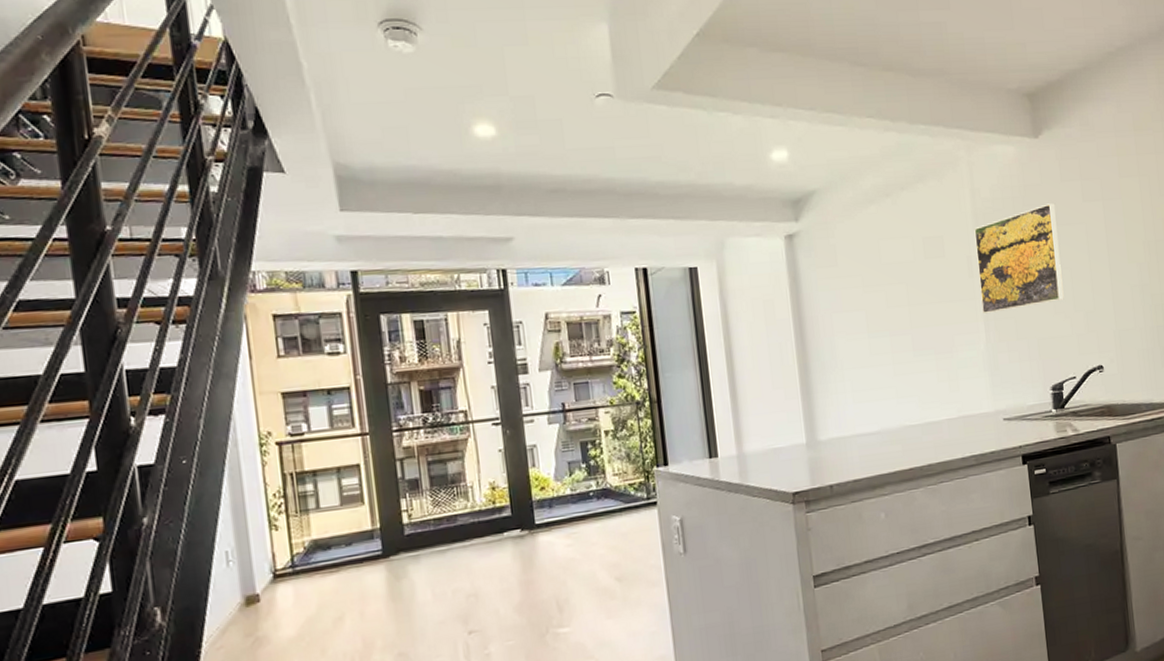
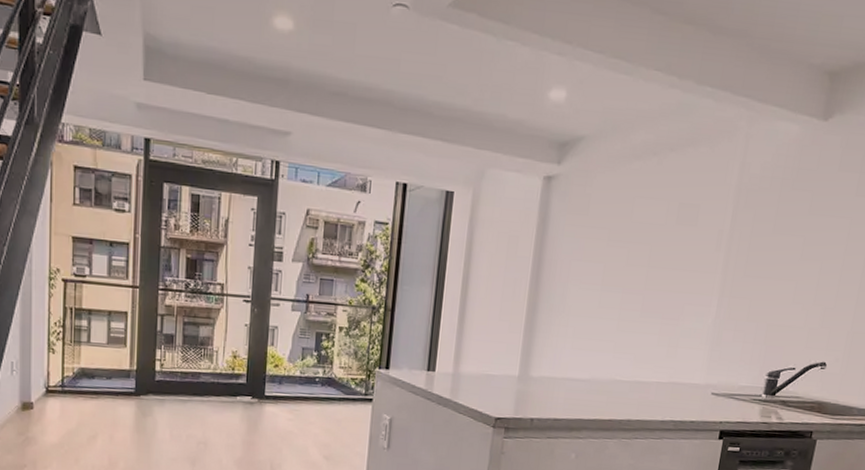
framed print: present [974,203,1064,315] -> none [720,191,824,291]

